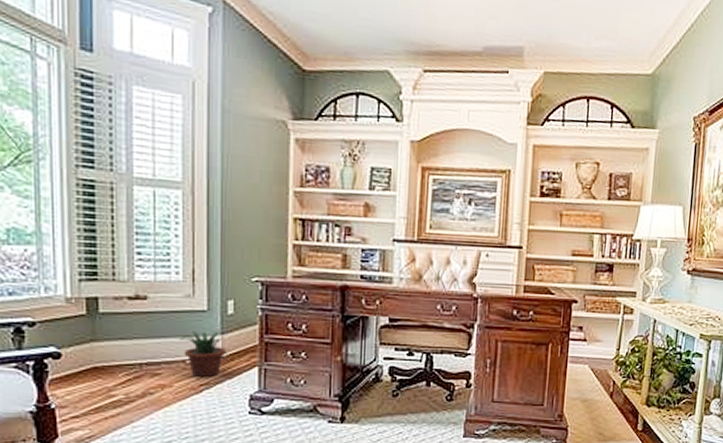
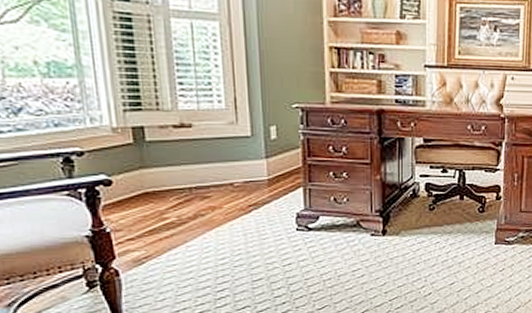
potted plant: present [178,330,226,378] -> none [225,154,272,199]

